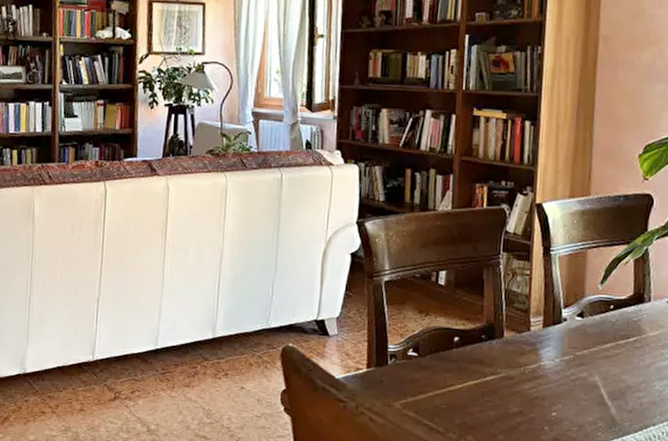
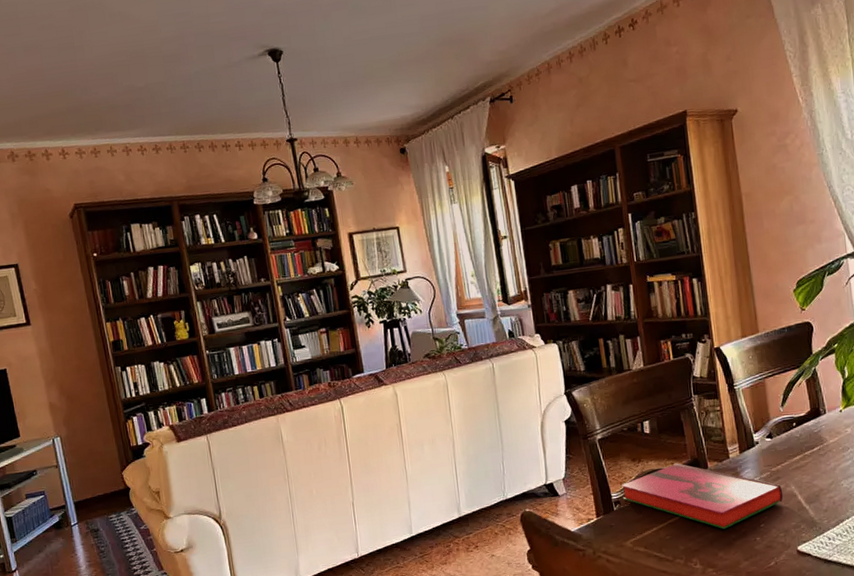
hardback book: none [401,324,585,410] -> present [621,463,784,529]

